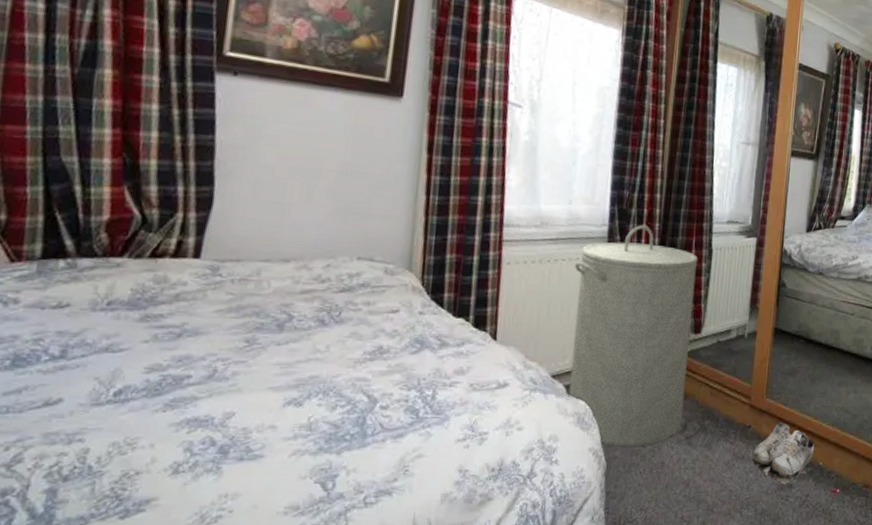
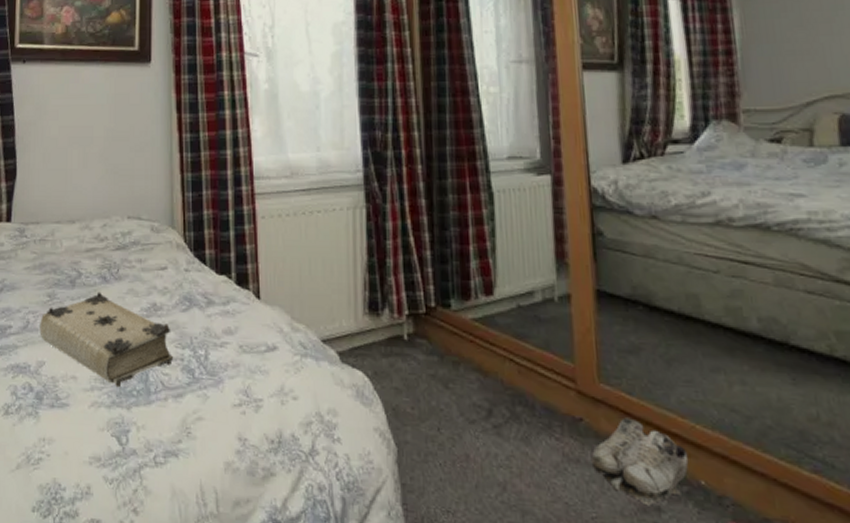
book: none [230,336,398,433] -> present [39,292,174,388]
laundry hamper: present [568,225,698,448] -> none [332,168,485,433]

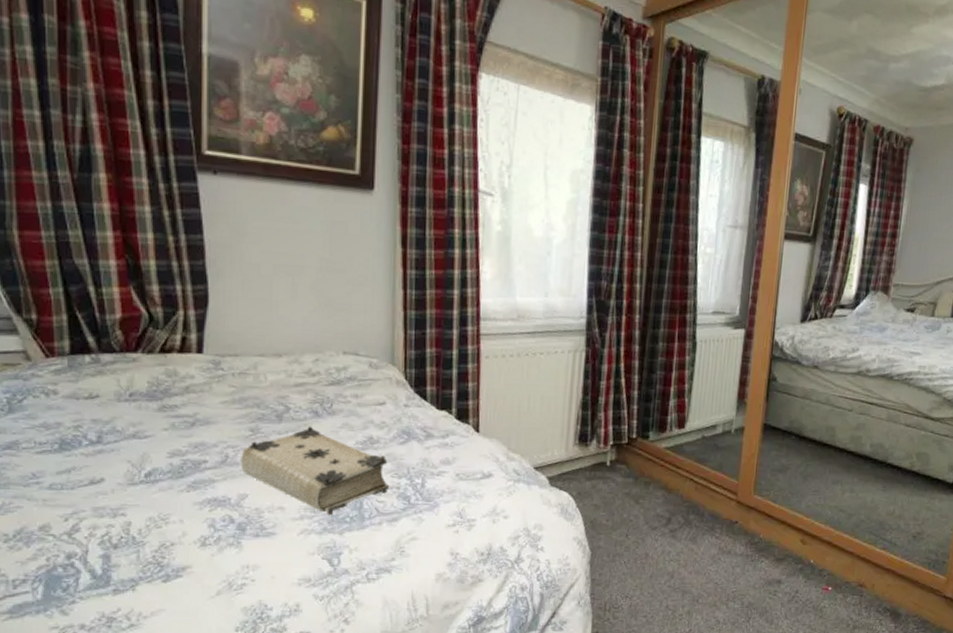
shoe: present [591,417,689,506] -> none [738,519,806,580]

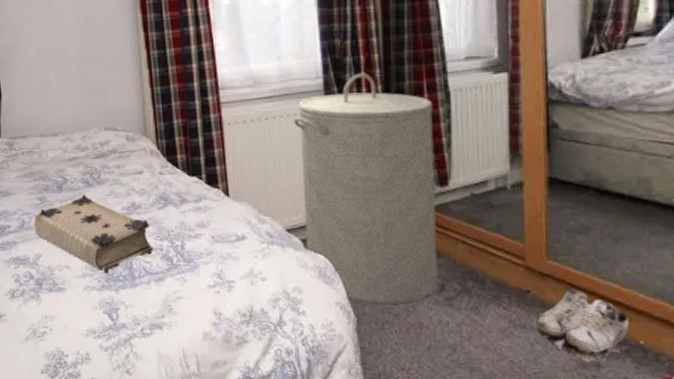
laundry hamper: none [551,317,682,539] -> present [294,73,438,305]
shoe: none [738,519,806,580] -> present [536,289,630,363]

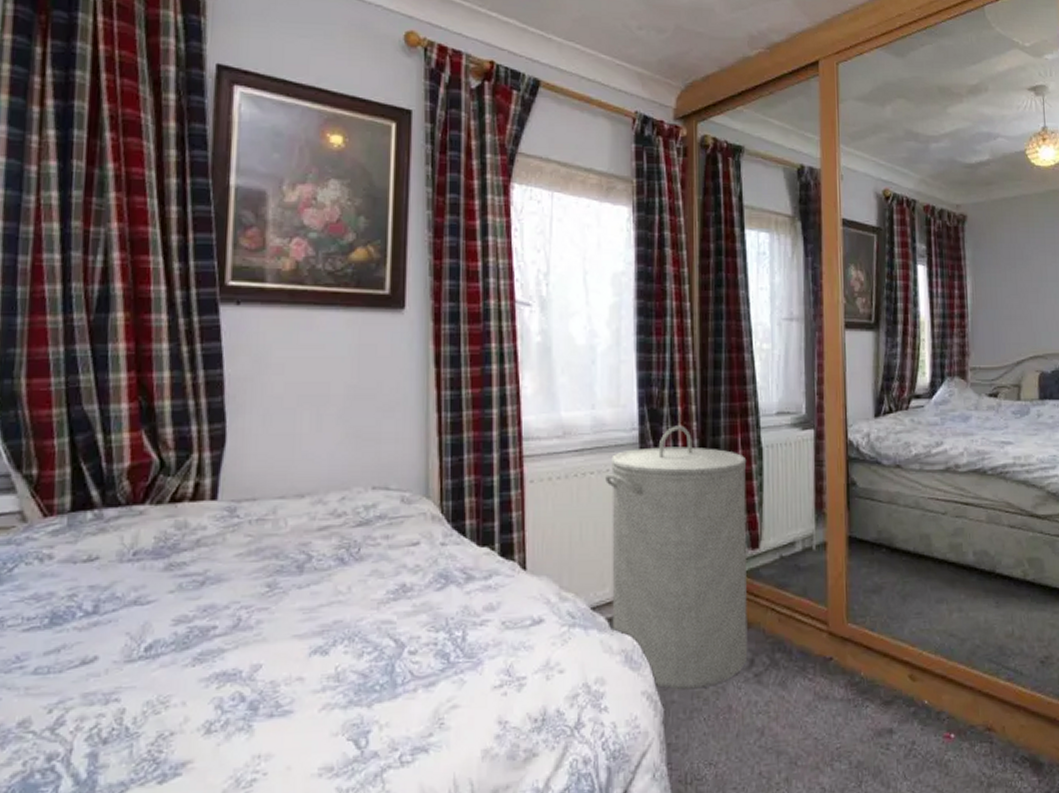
book: present [34,194,154,274] -> none [255,576,426,684]
shoe: present [536,289,630,363] -> none [838,652,916,730]

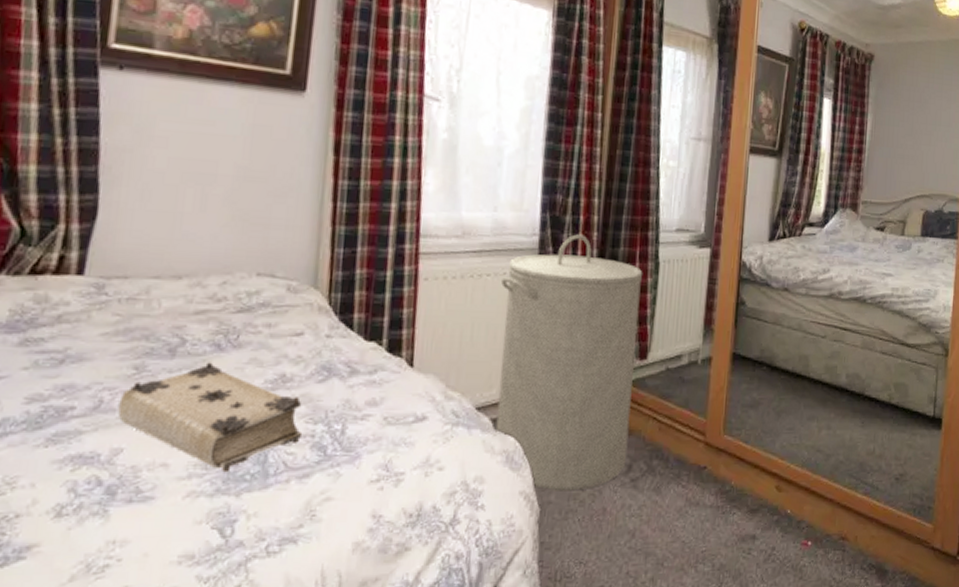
book: none [255,576,426,684] -> present [117,362,303,473]

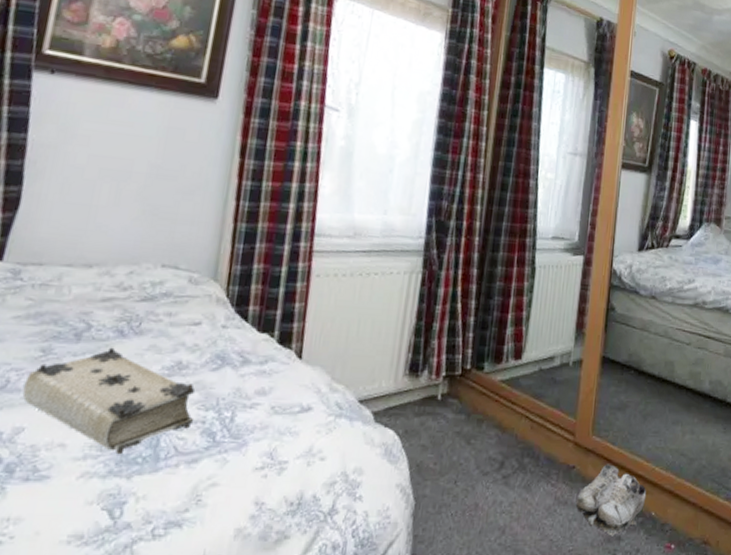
laundry hamper: present [495,234,643,491] -> none [376,238,520,486]
shoe: none [708,463,782,536] -> present [575,464,647,536]

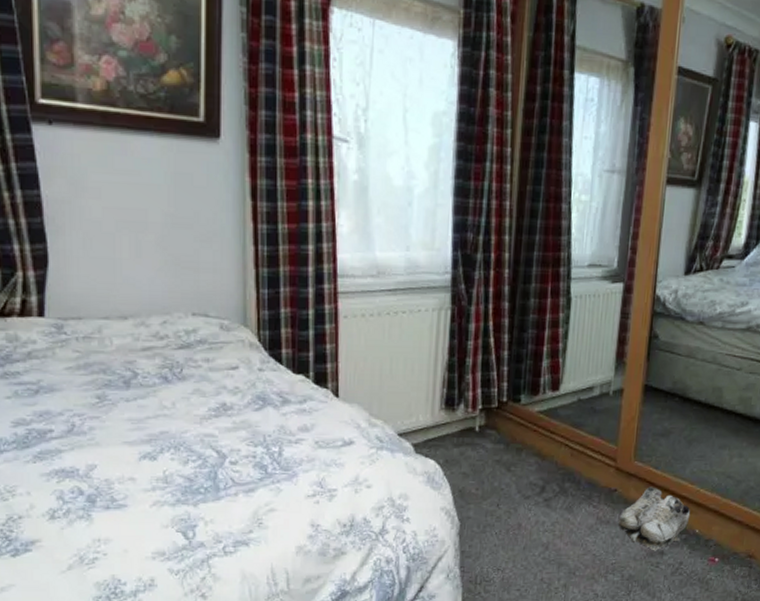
book: present [22,347,196,455] -> none [88,392,246,486]

